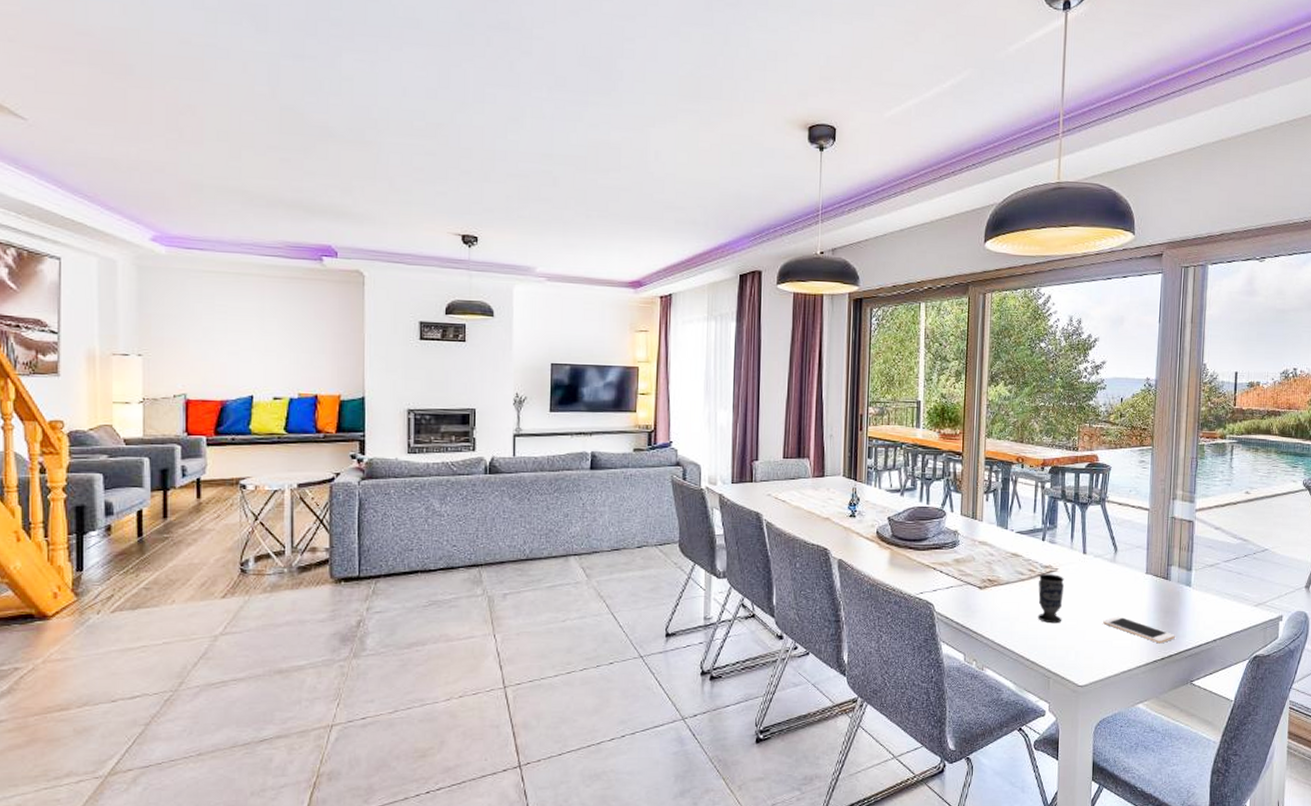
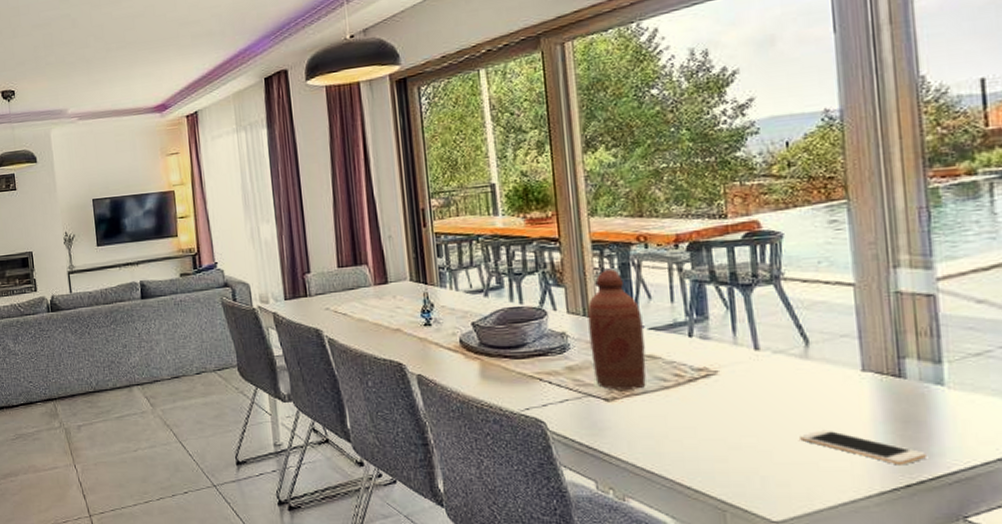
bottle: none [974,481,1013,580] -> present [587,268,646,390]
cup: present [1037,573,1064,624] -> none [691,377,734,442]

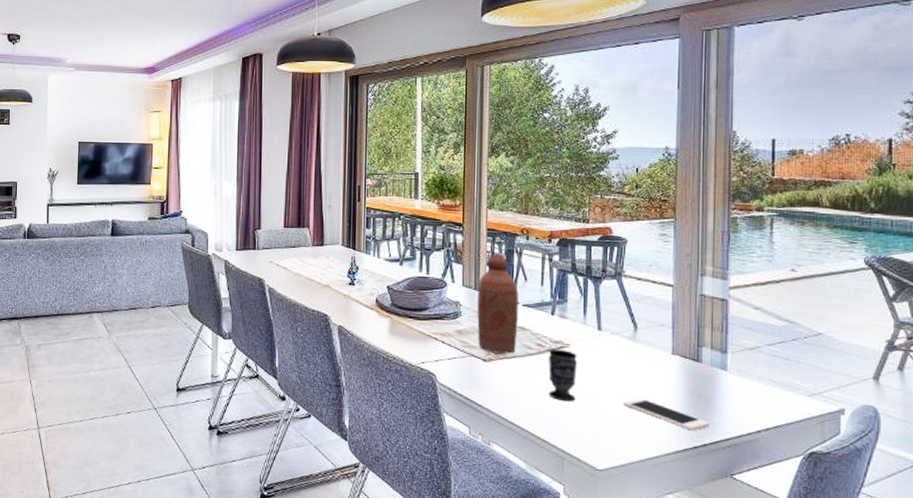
cup: none [691,377,734,442] -> present [548,348,577,402]

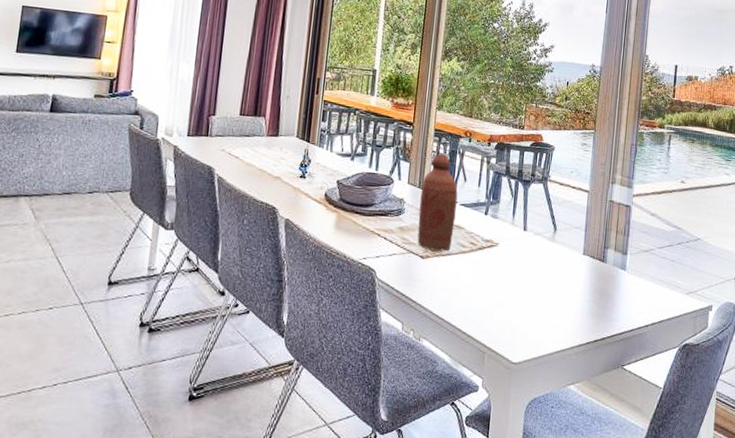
cup: present [548,348,577,402] -> none [476,247,504,298]
cell phone: present [623,398,710,431] -> none [539,295,609,326]

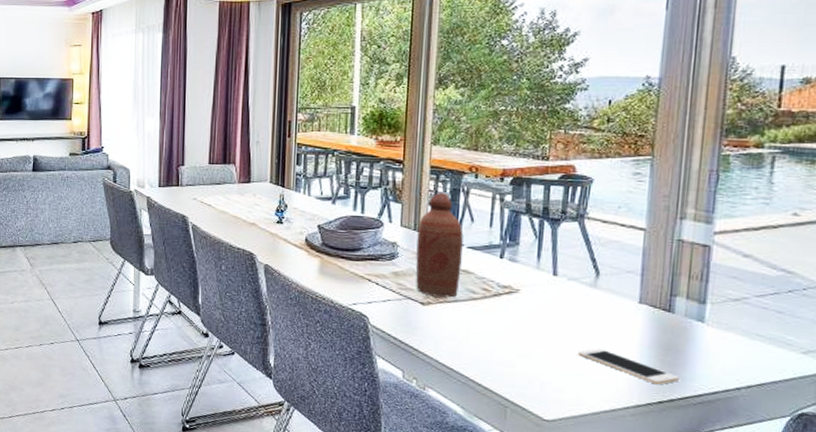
cell phone: none [539,295,609,326] -> present [578,348,679,385]

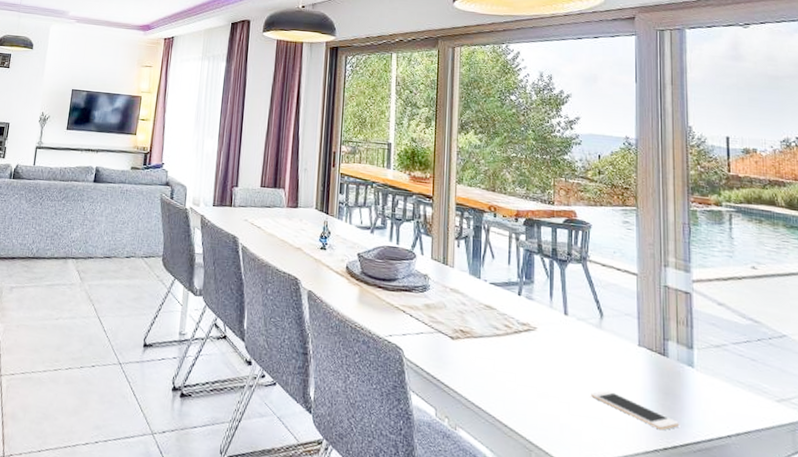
bottle: present [415,192,464,298] -> none [445,228,486,333]

